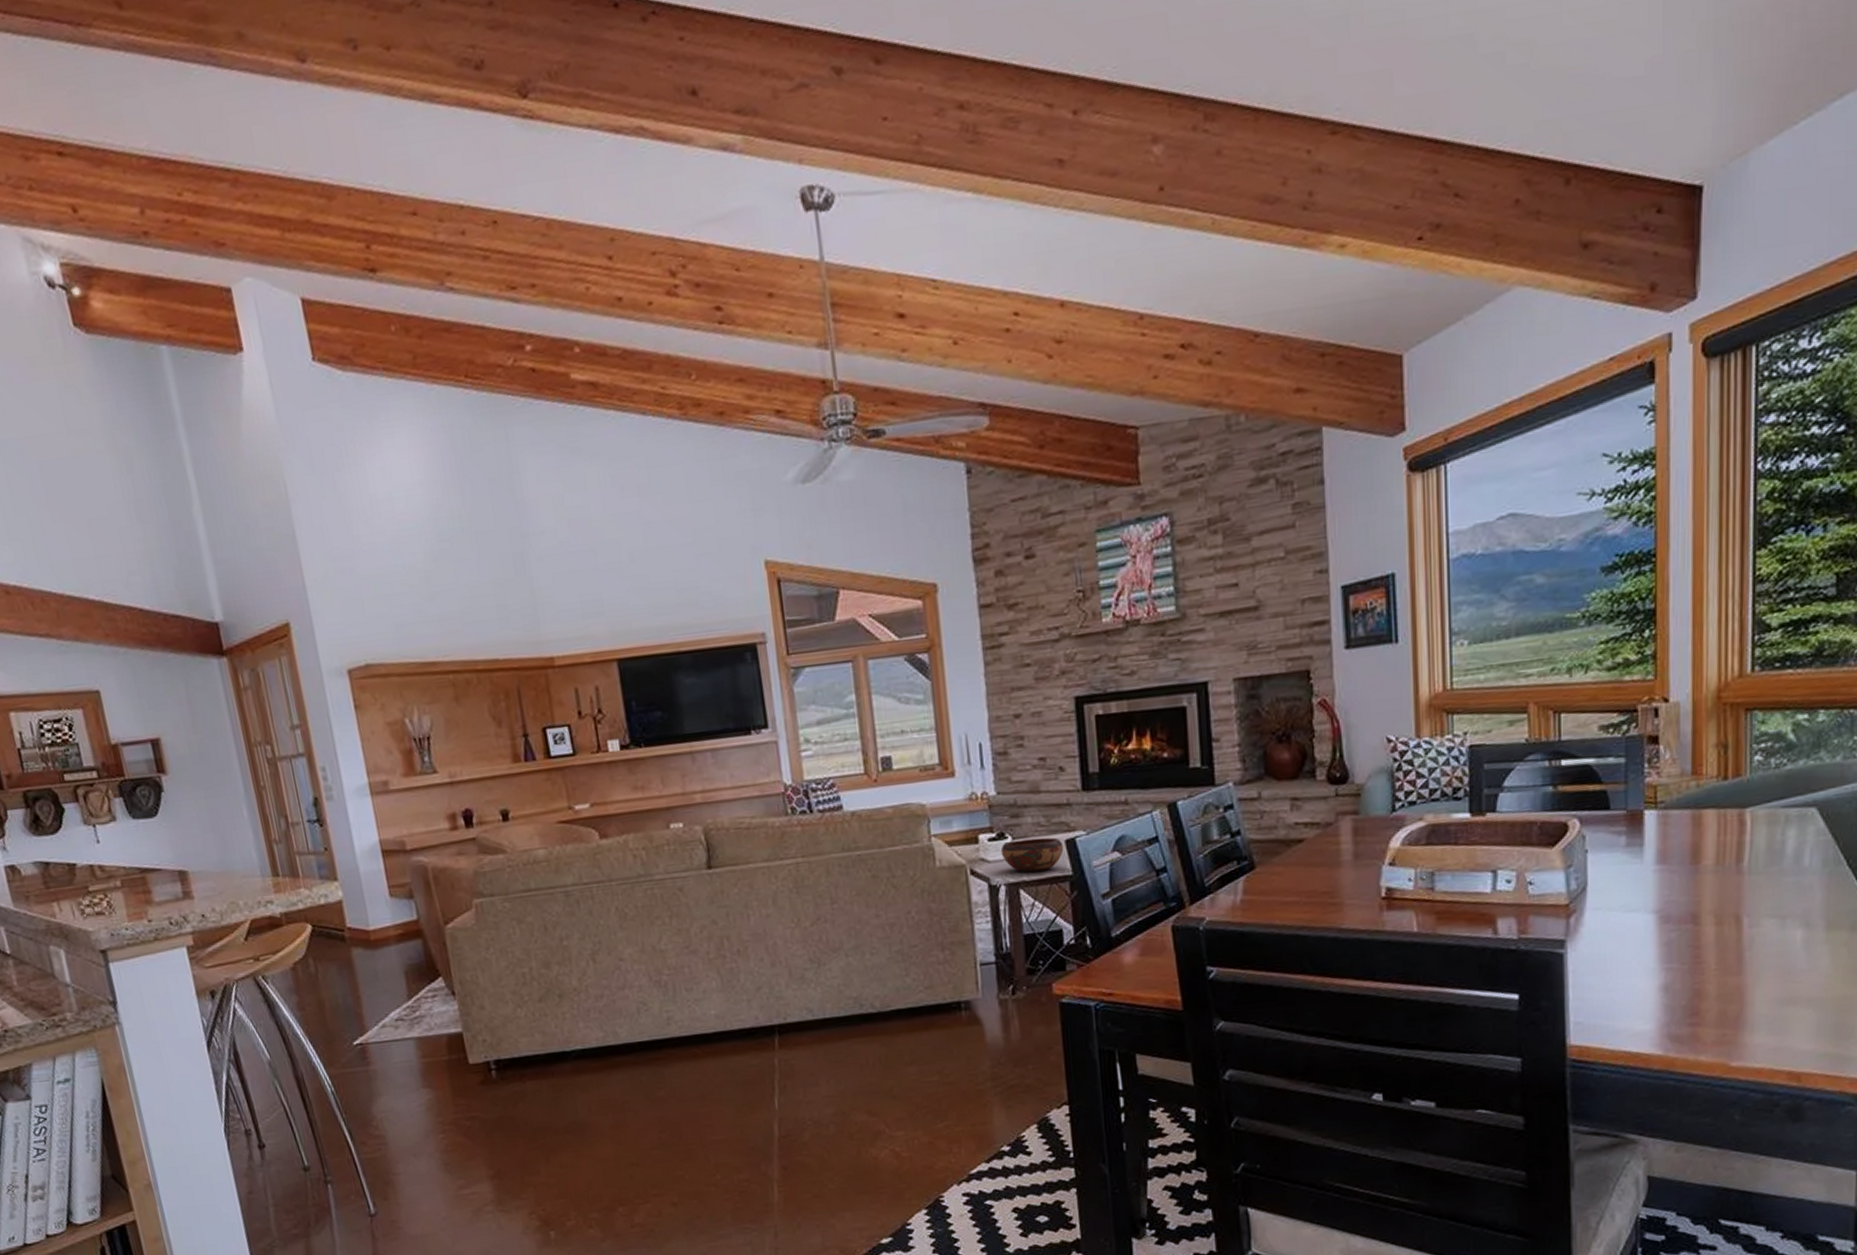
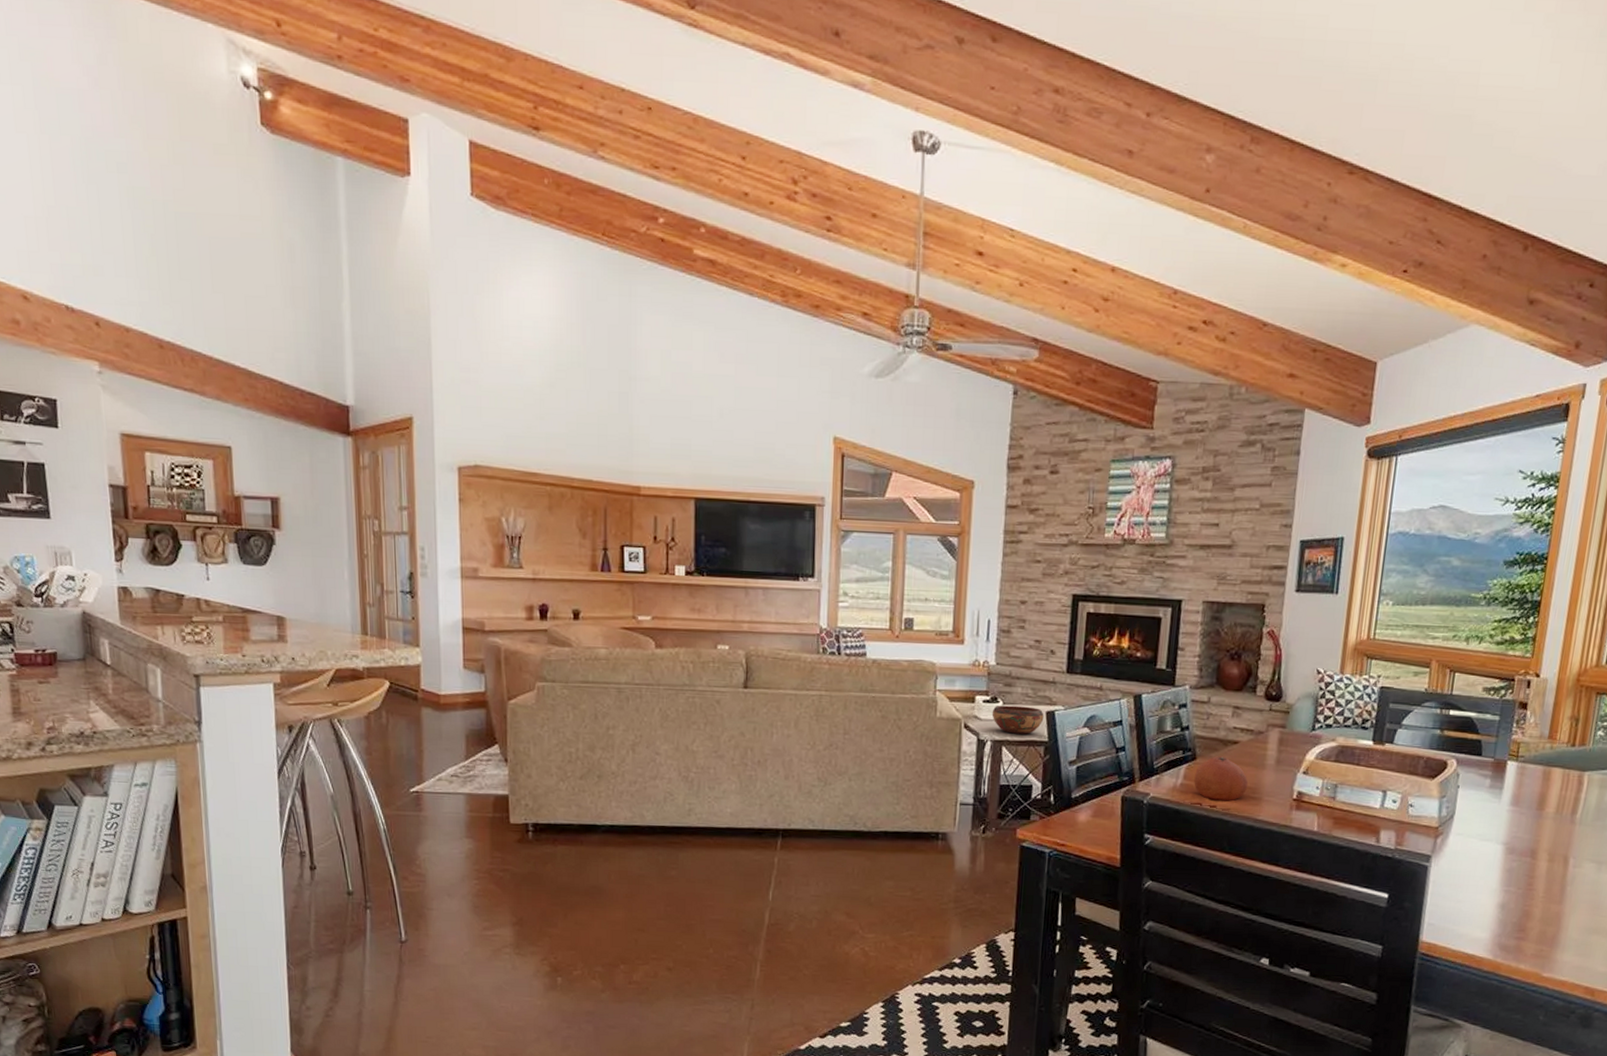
fruit: none [1256,859,1324,916] -> present [1194,756,1249,802]

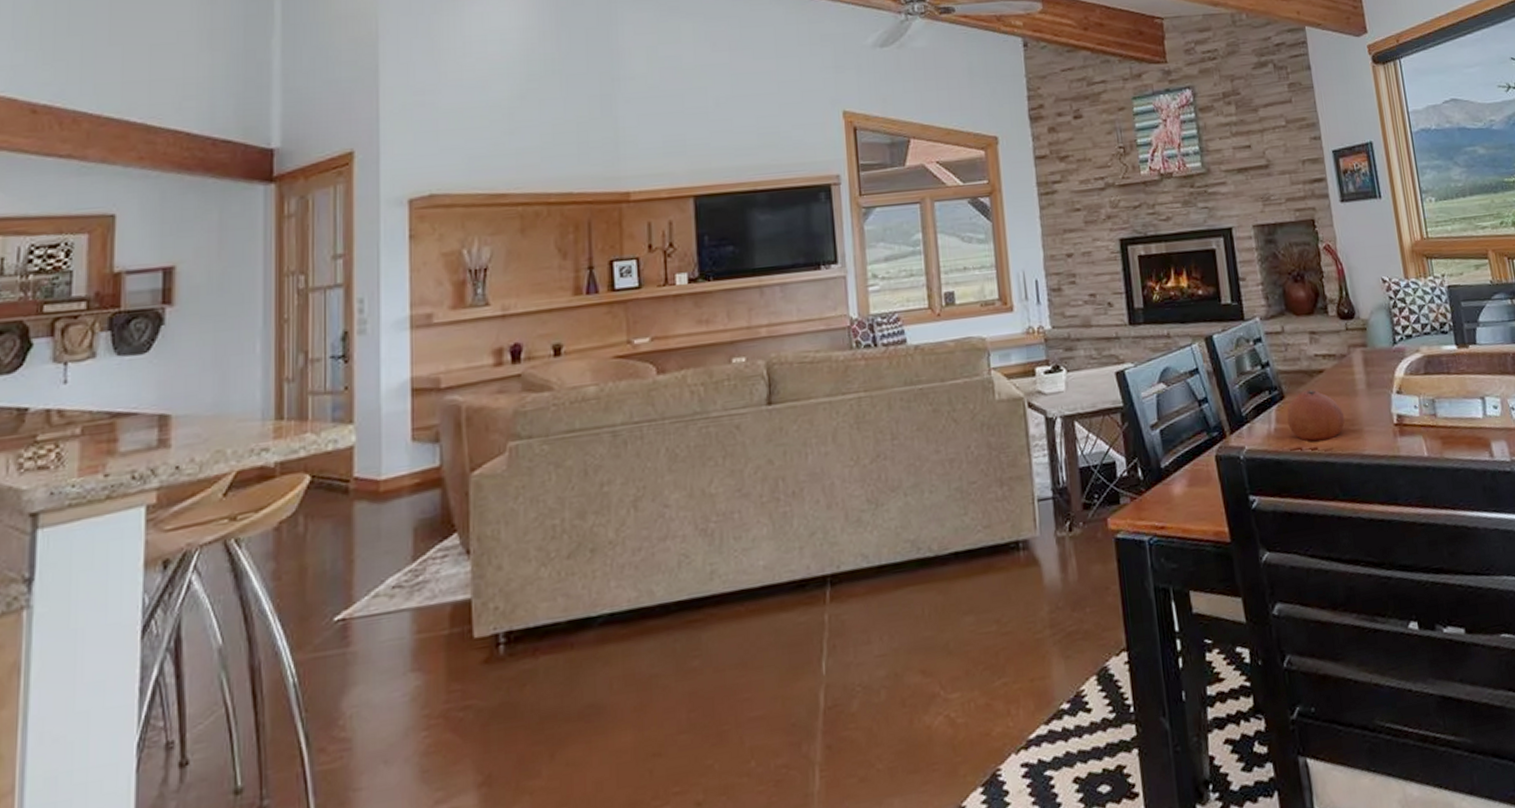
decorative bowl: present [991,705,1044,735] -> none [1056,369,1114,405]

